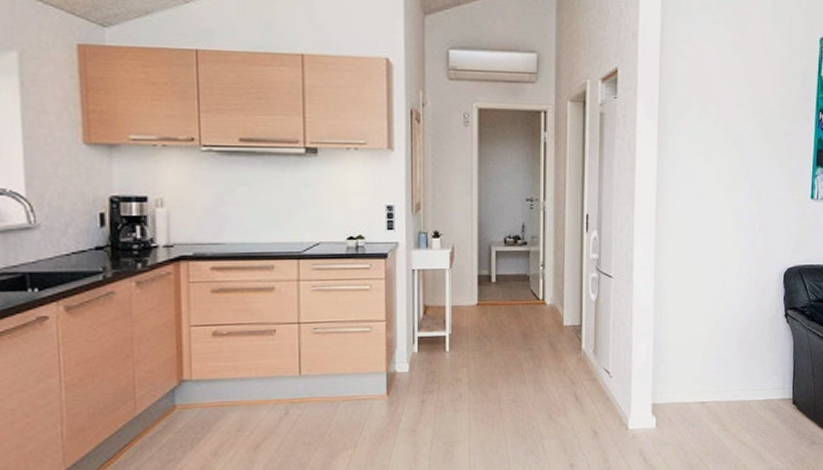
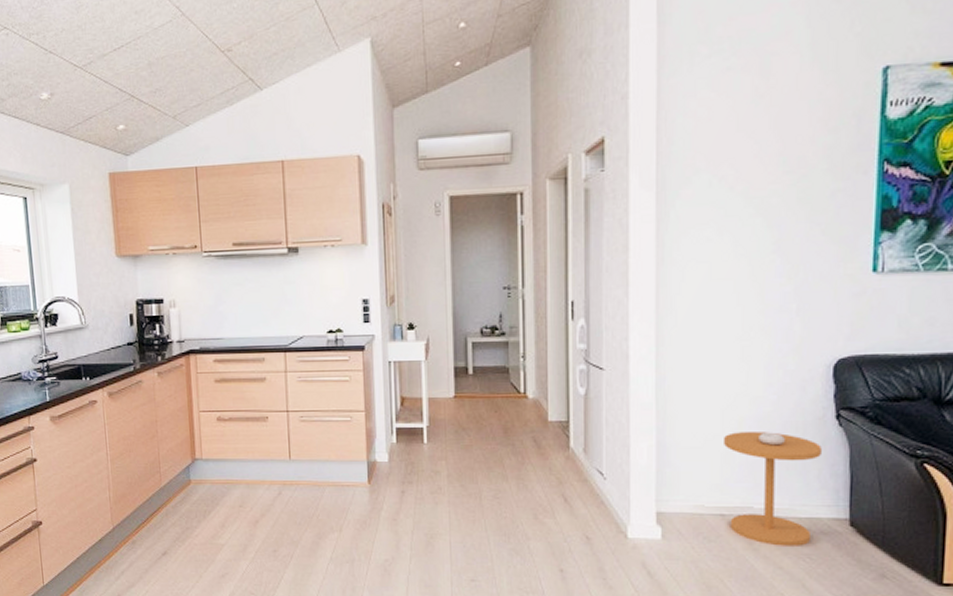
side table: none [705,329,775,426] -> present [724,432,822,546]

